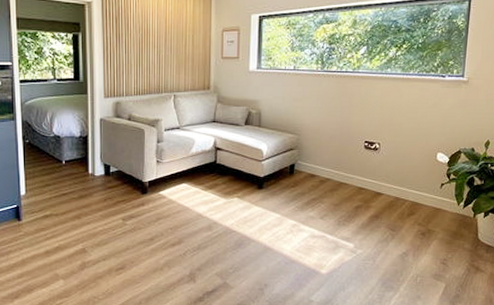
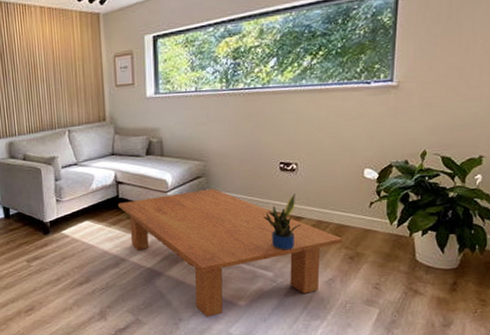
coffee table: none [215,161,416,284] -> present [118,188,343,317]
potted plant: none [347,171,381,223] -> present [263,194,301,250]

